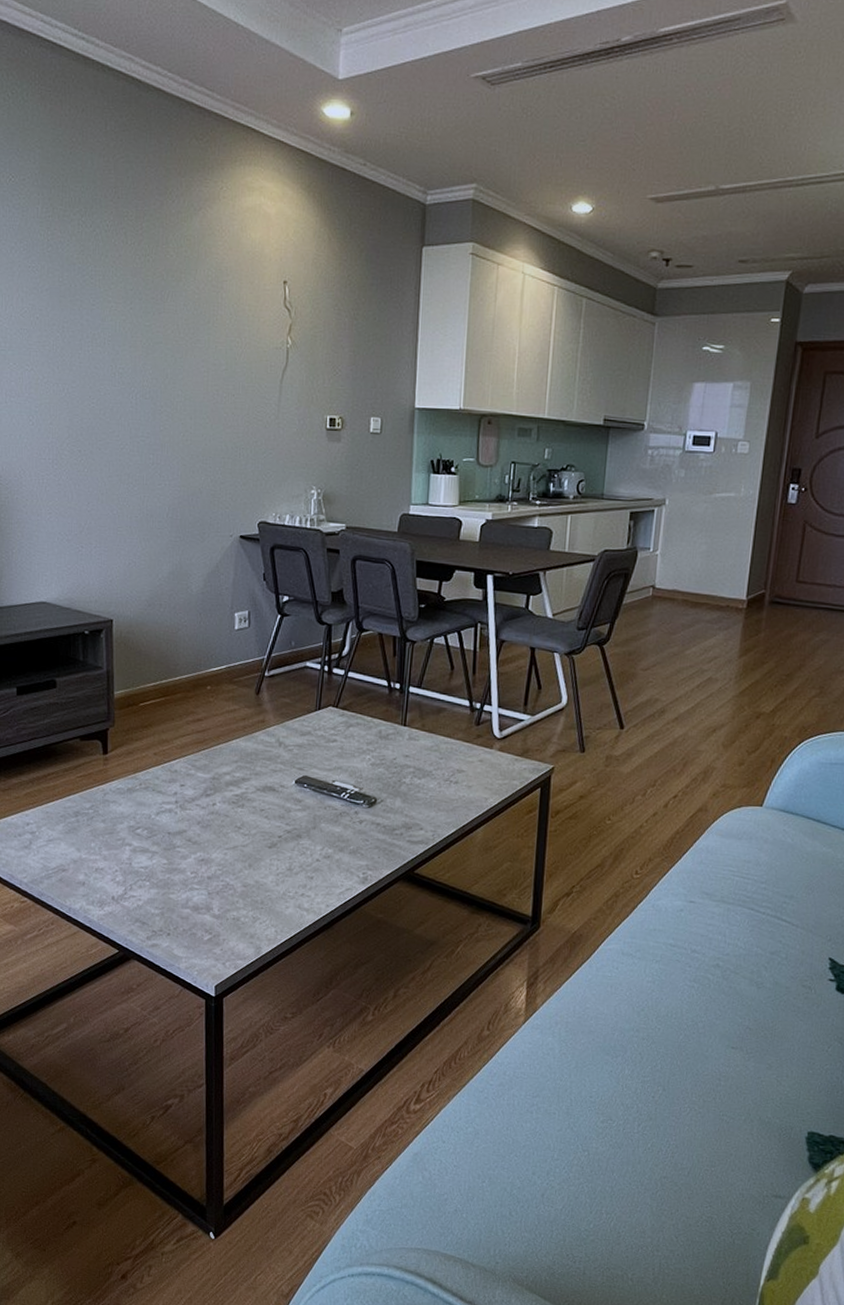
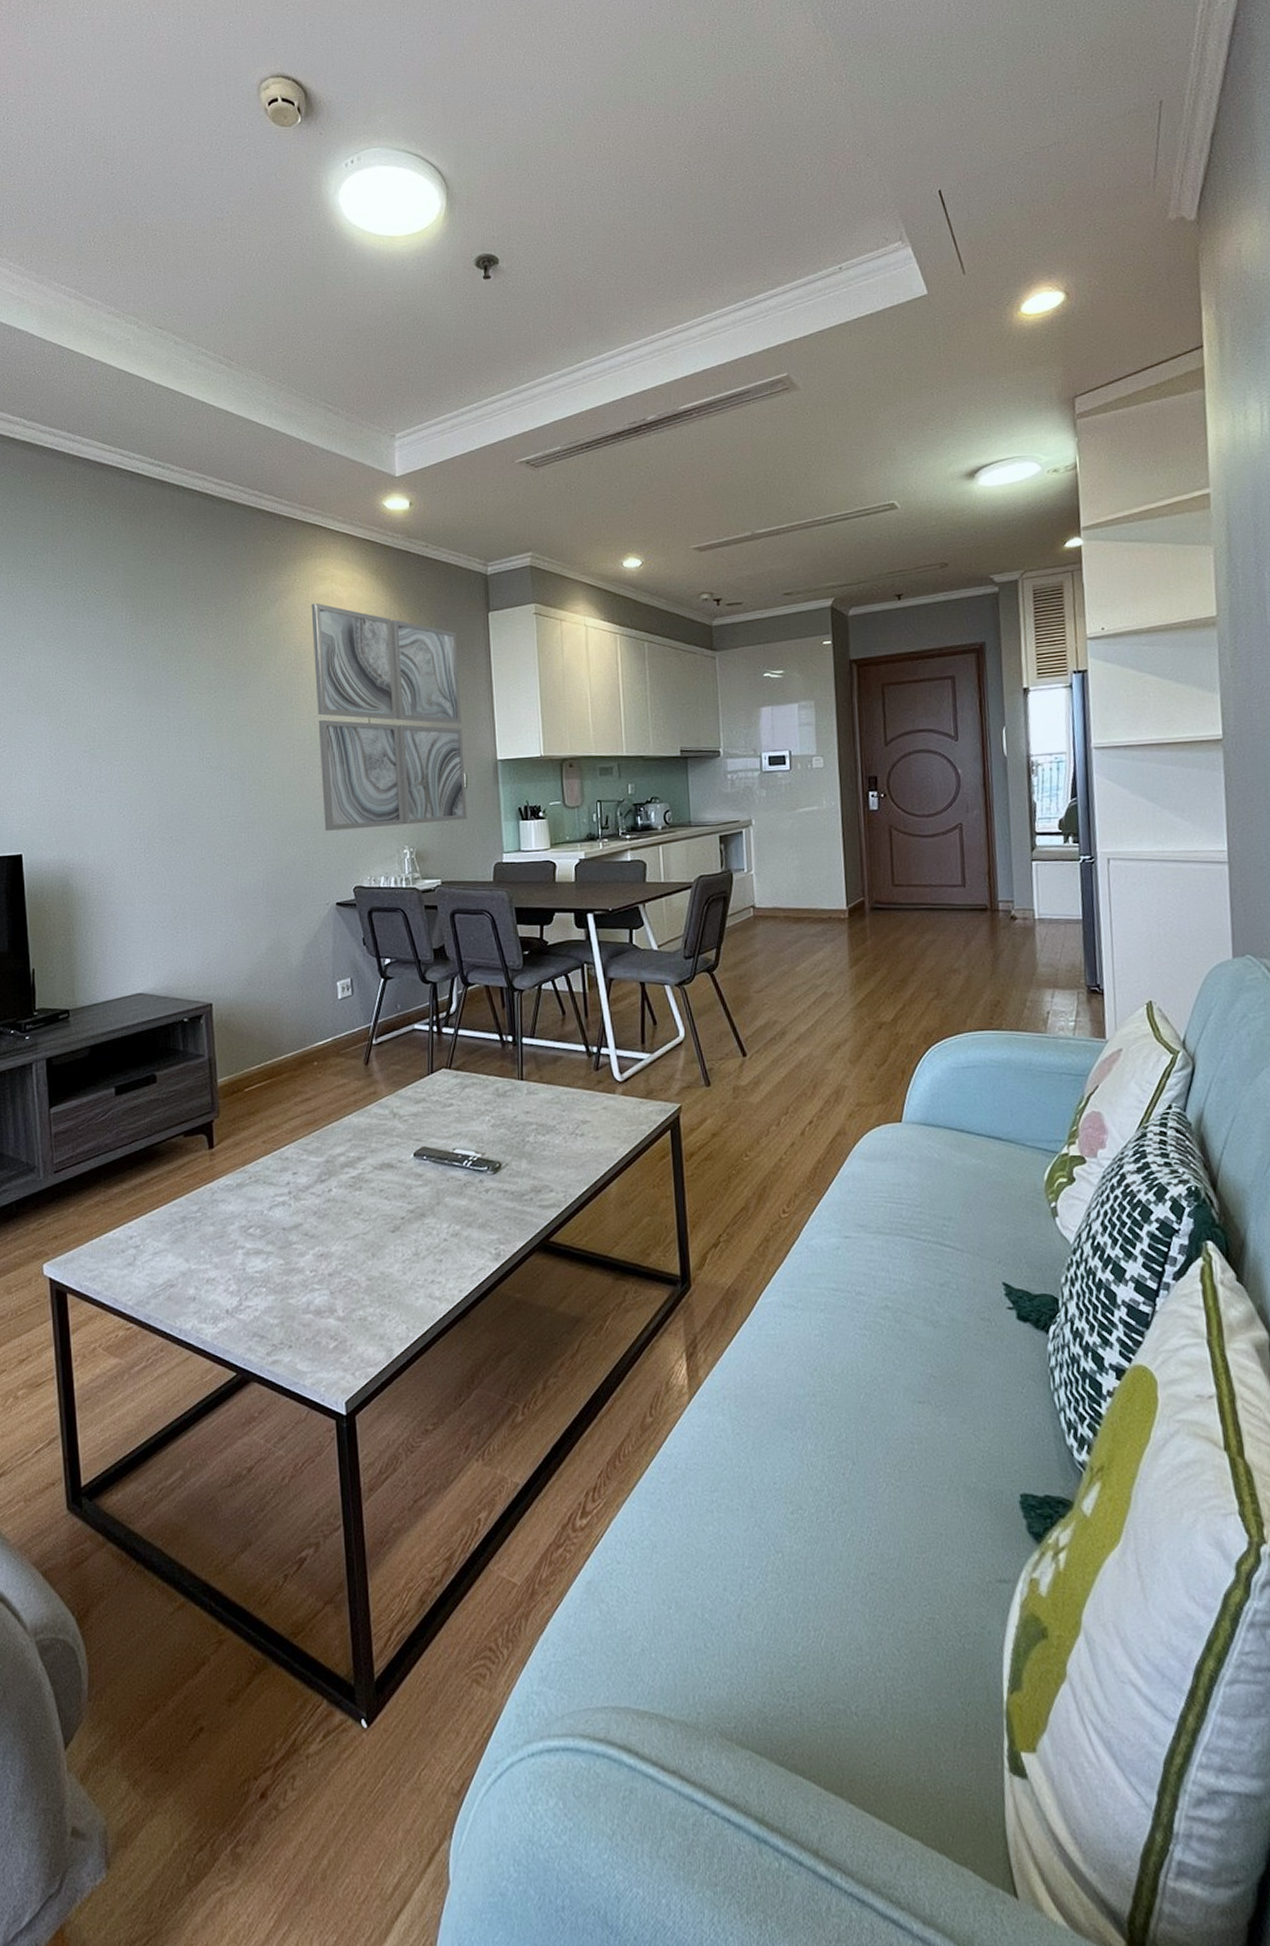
wall art: none [234,216,387,467] -> present [311,603,468,831]

